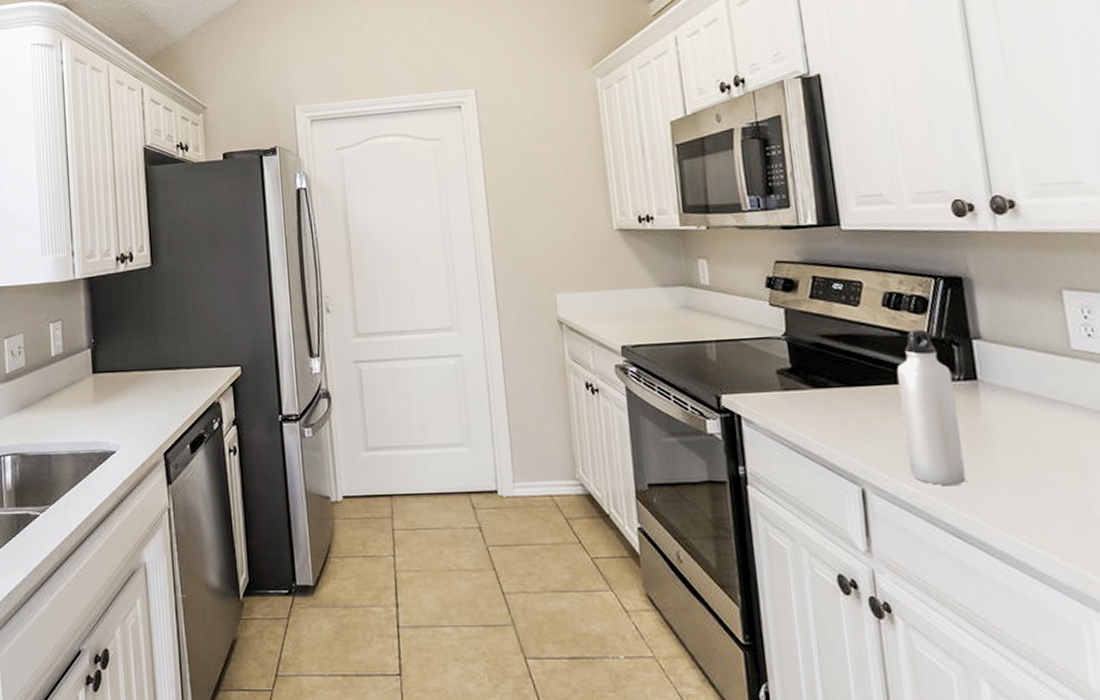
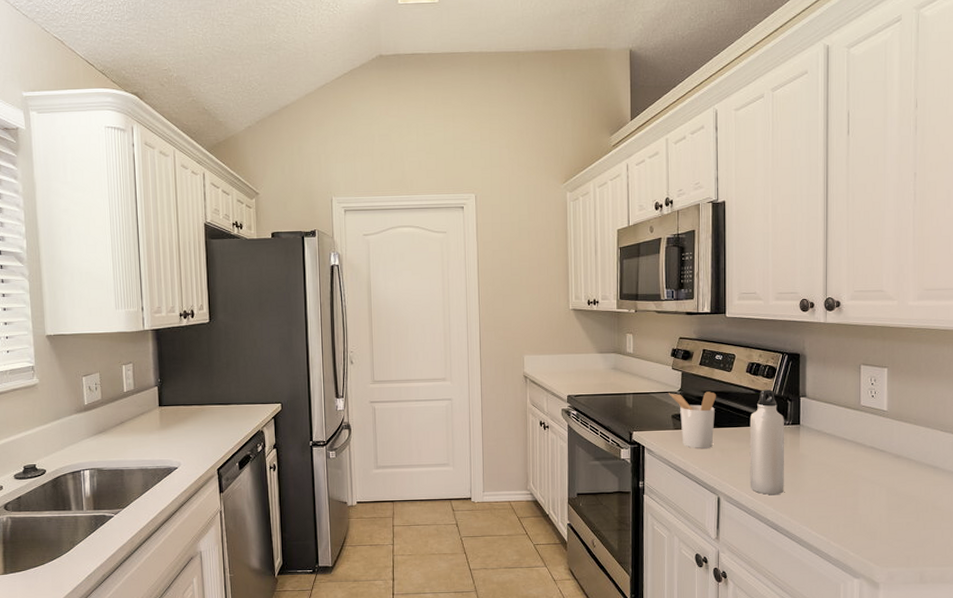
utensil holder: none [768,335,844,419] -> present [669,391,717,449]

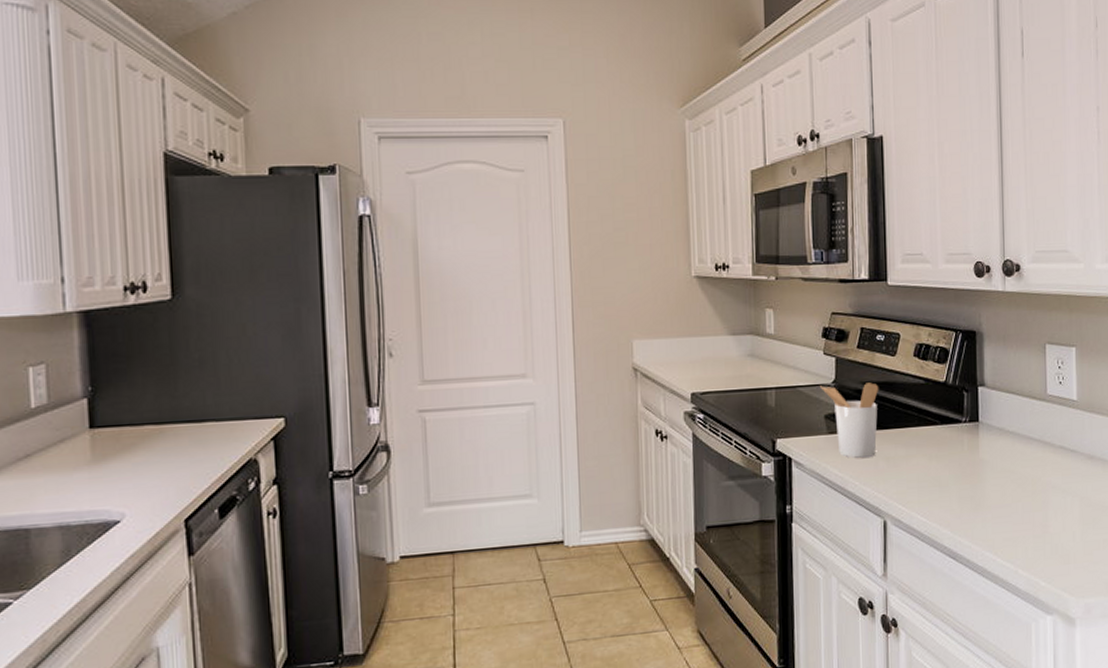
water bottle: present [749,389,784,495] -> none [919,377,963,515]

